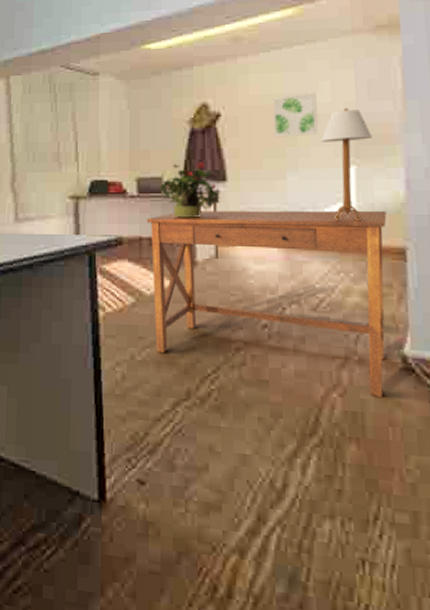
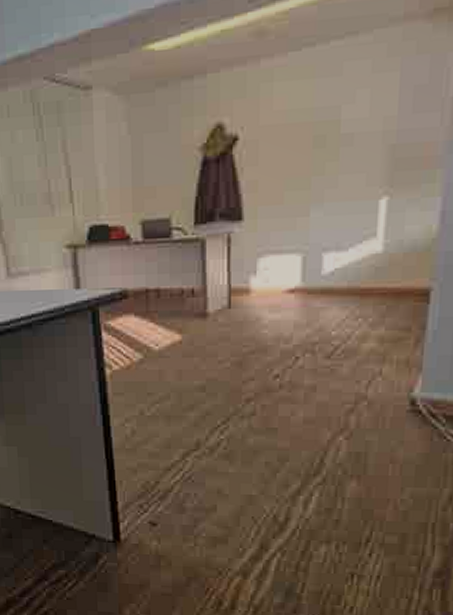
desk: present [147,211,387,397] -> none [154,249,415,438]
potted plant: present [158,162,220,218] -> none [166,199,235,265]
wall art: present [272,92,318,138] -> none [298,104,352,165]
table lamp: present [321,107,372,222] -> none [353,123,411,262]

